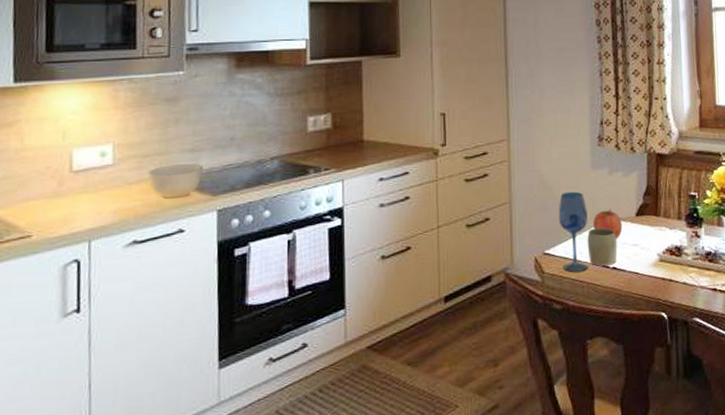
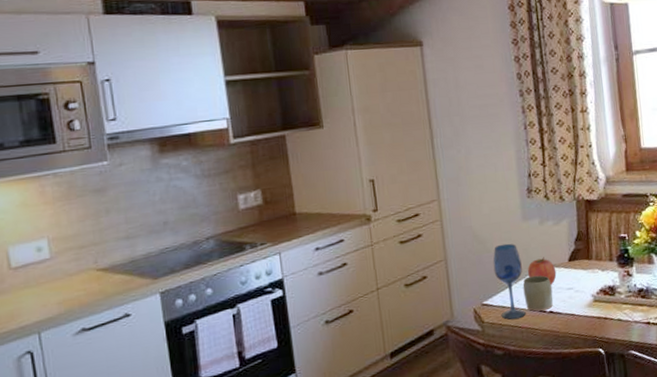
bowl: present [148,164,204,199] -> none [87,250,141,286]

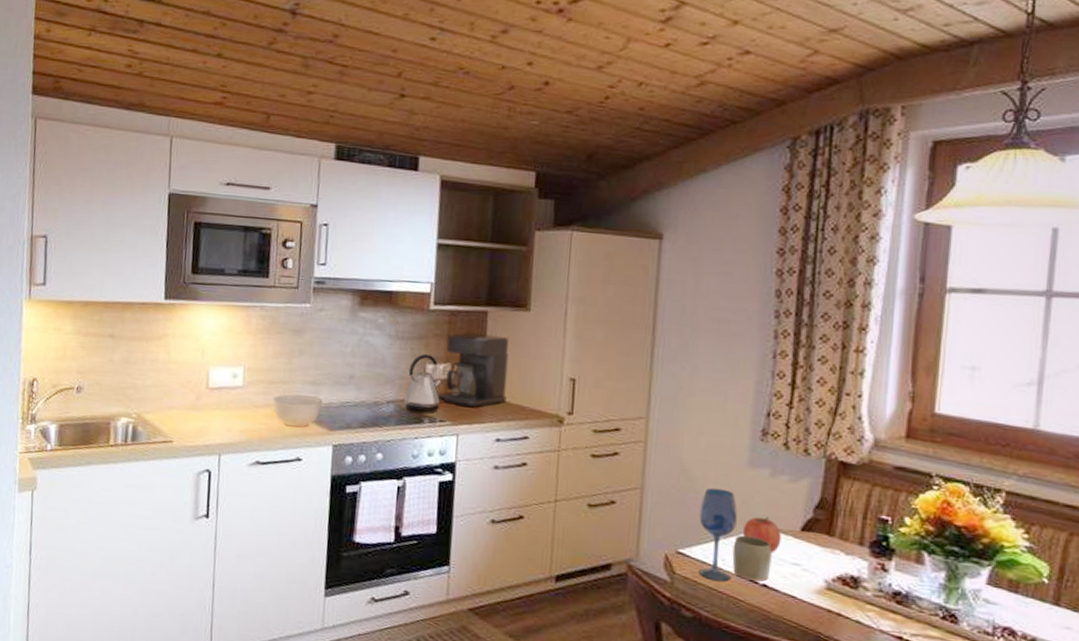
bowl: none [87,250,141,286] -> present [272,394,323,428]
kettle: none [221,186,259,243] -> present [404,354,442,415]
coffee maker: none [252,155,318,227] -> present [437,333,509,408]

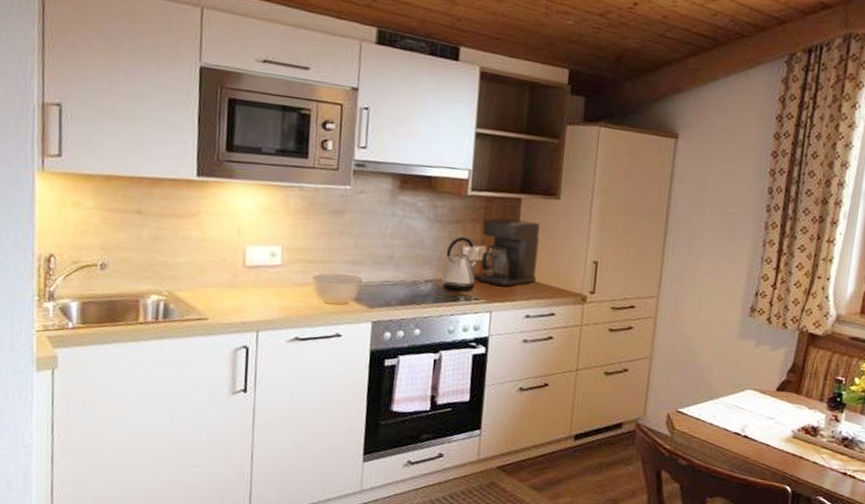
wineglass: present [698,487,738,582] -> none [693,356,728,435]
mug: present [732,535,772,582] -> none [721,395,753,433]
fruit: present [742,516,782,554] -> none [730,379,761,410]

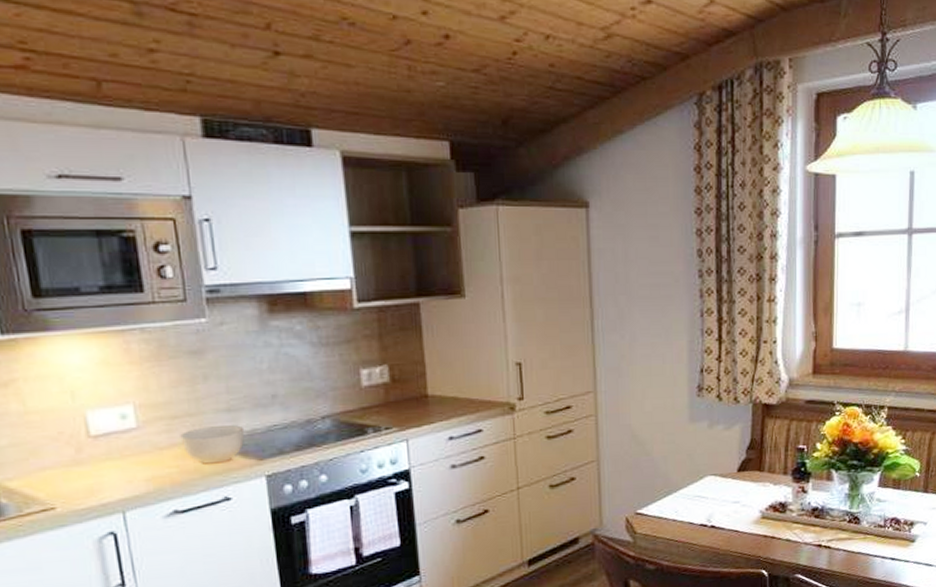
kettle: present [441,237,477,293] -> none [340,359,384,425]
coffee maker: present [473,218,540,288] -> none [378,328,454,410]

